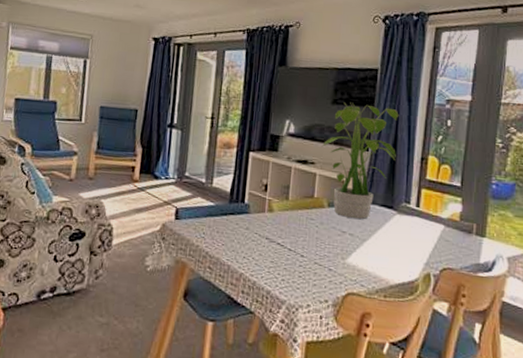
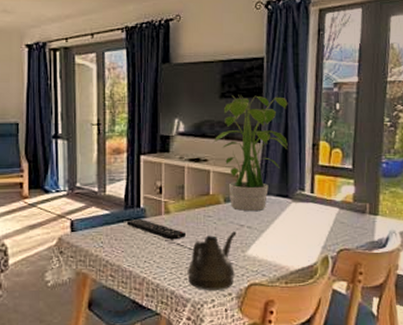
remote control: none [229,213,288,239] -> present [126,218,187,240]
teapot: none [285,237,338,296] -> present [187,231,237,290]

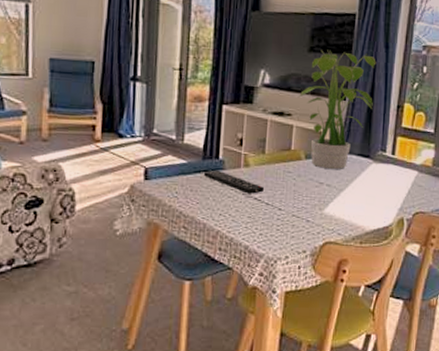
teapot: present [187,231,237,290] -> none [263,189,315,247]

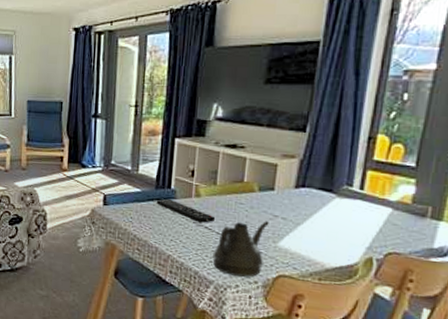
teapot: none [263,189,315,247] -> present [213,221,269,277]
potted plant: present [298,50,377,169] -> none [252,81,344,203]

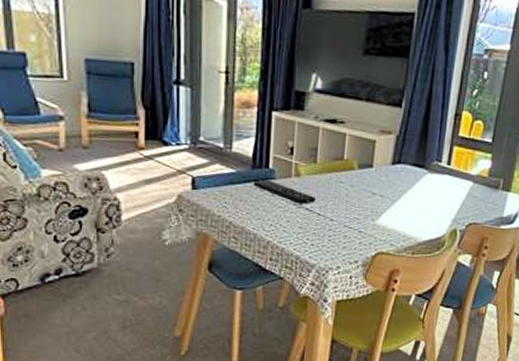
teapot: present [213,221,269,277] -> none [314,199,368,257]

